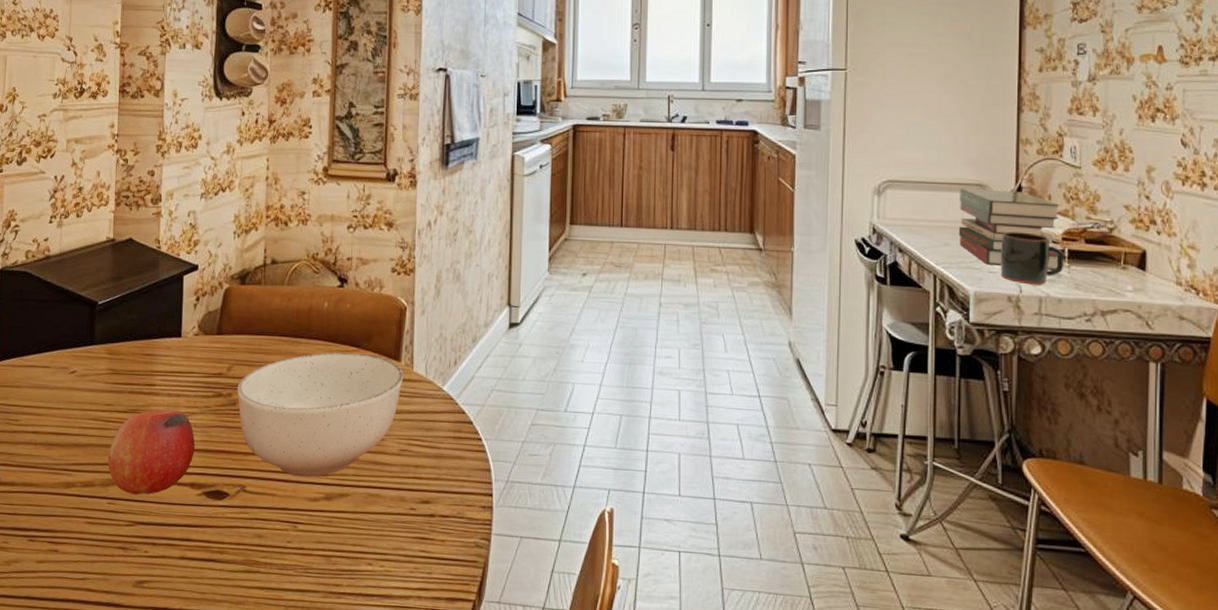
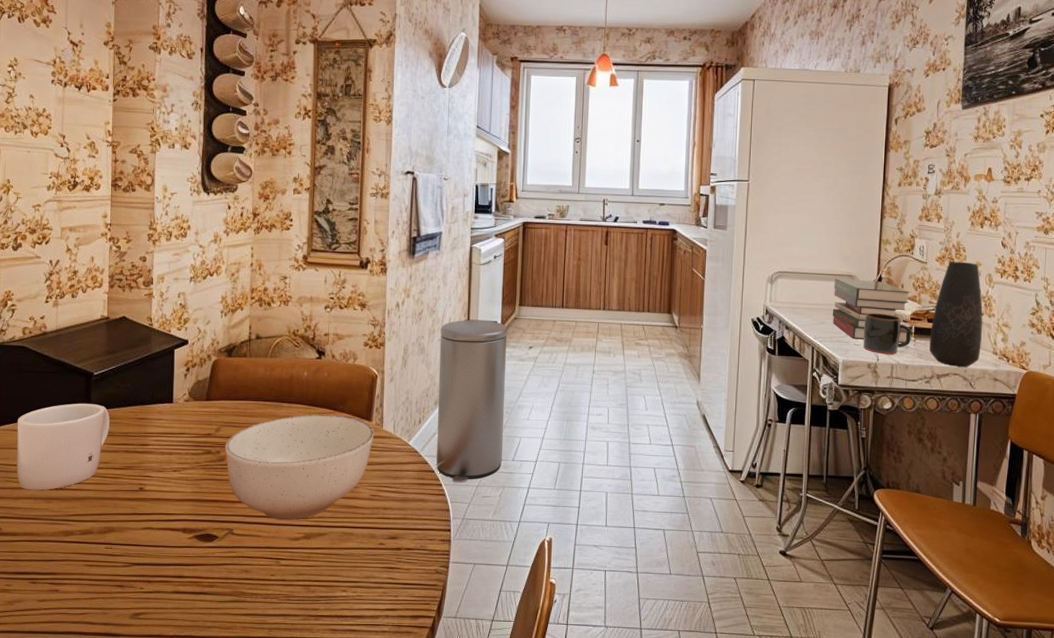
mug: none [16,336,115,435] -> present [16,403,110,491]
fruit: present [107,409,195,495] -> none [105,466,186,540]
pedal bin: none [475,240,557,438] -> present [436,319,508,483]
vase: none [1089,165,1160,301] -> present [929,261,983,367]

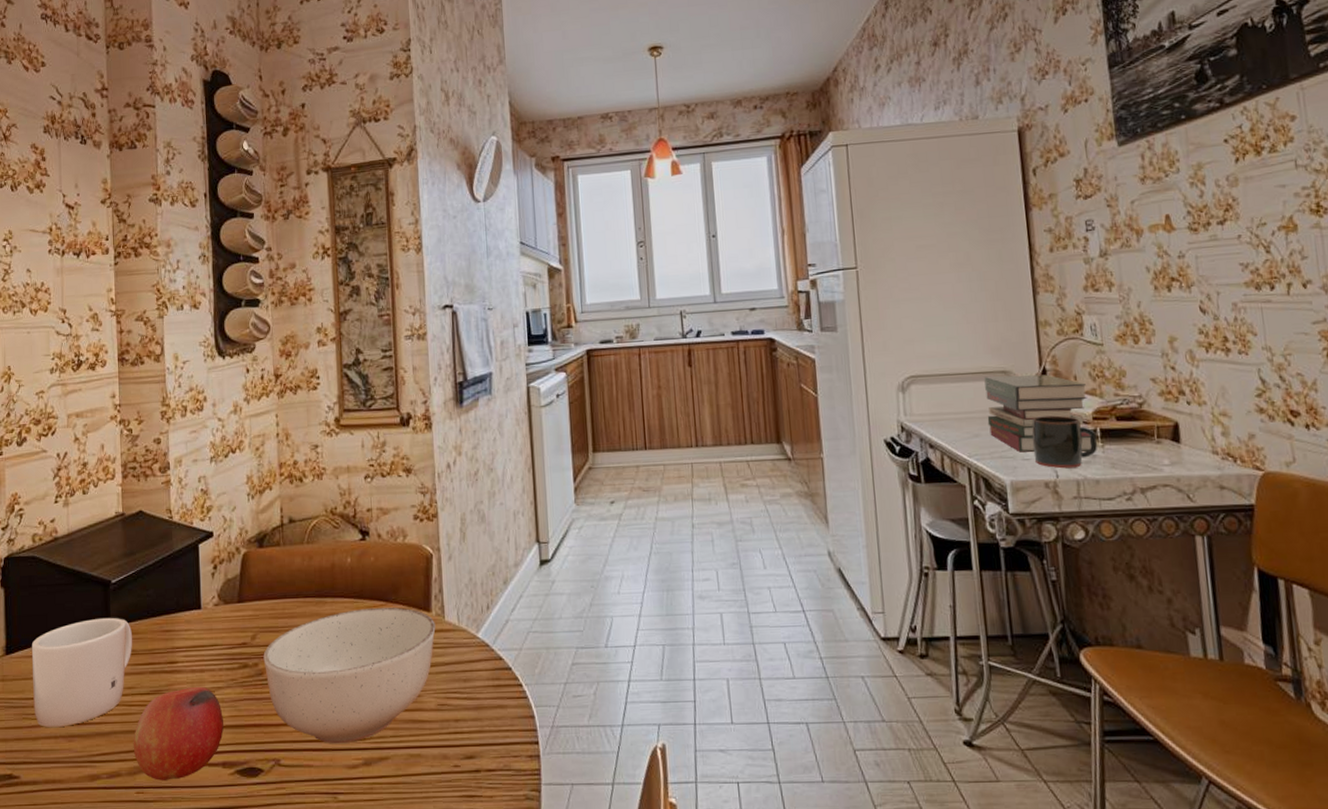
fruit: none [105,466,186,540] -> present [133,686,224,781]
pedal bin: present [436,319,508,483] -> none [501,473,593,681]
vase: present [929,261,983,367] -> none [1122,337,1195,475]

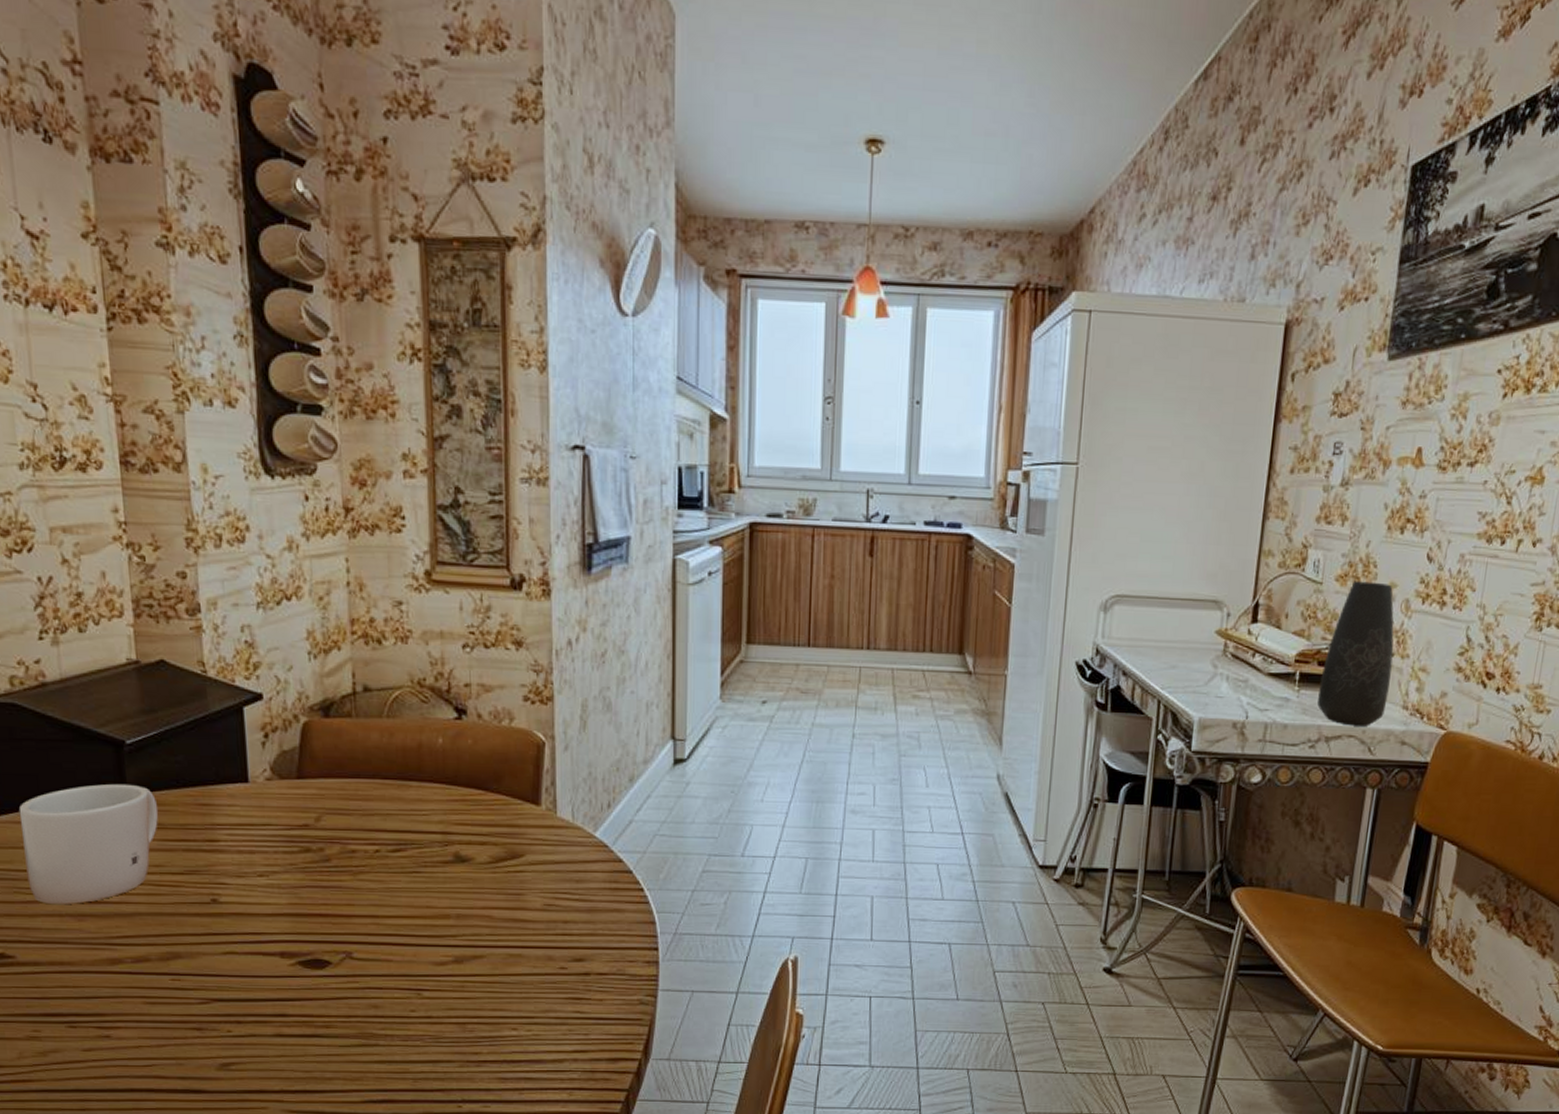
fruit: present [133,686,224,781] -> none [164,869,281,968]
bowl: present [263,607,436,744] -> none [330,796,545,940]
books: present [984,374,1092,453] -> none [1187,605,1296,694]
mug: present [1031,415,1097,469] -> none [1227,653,1295,710]
vase: none [1122,337,1195,475] -> present [1317,581,1394,726]

